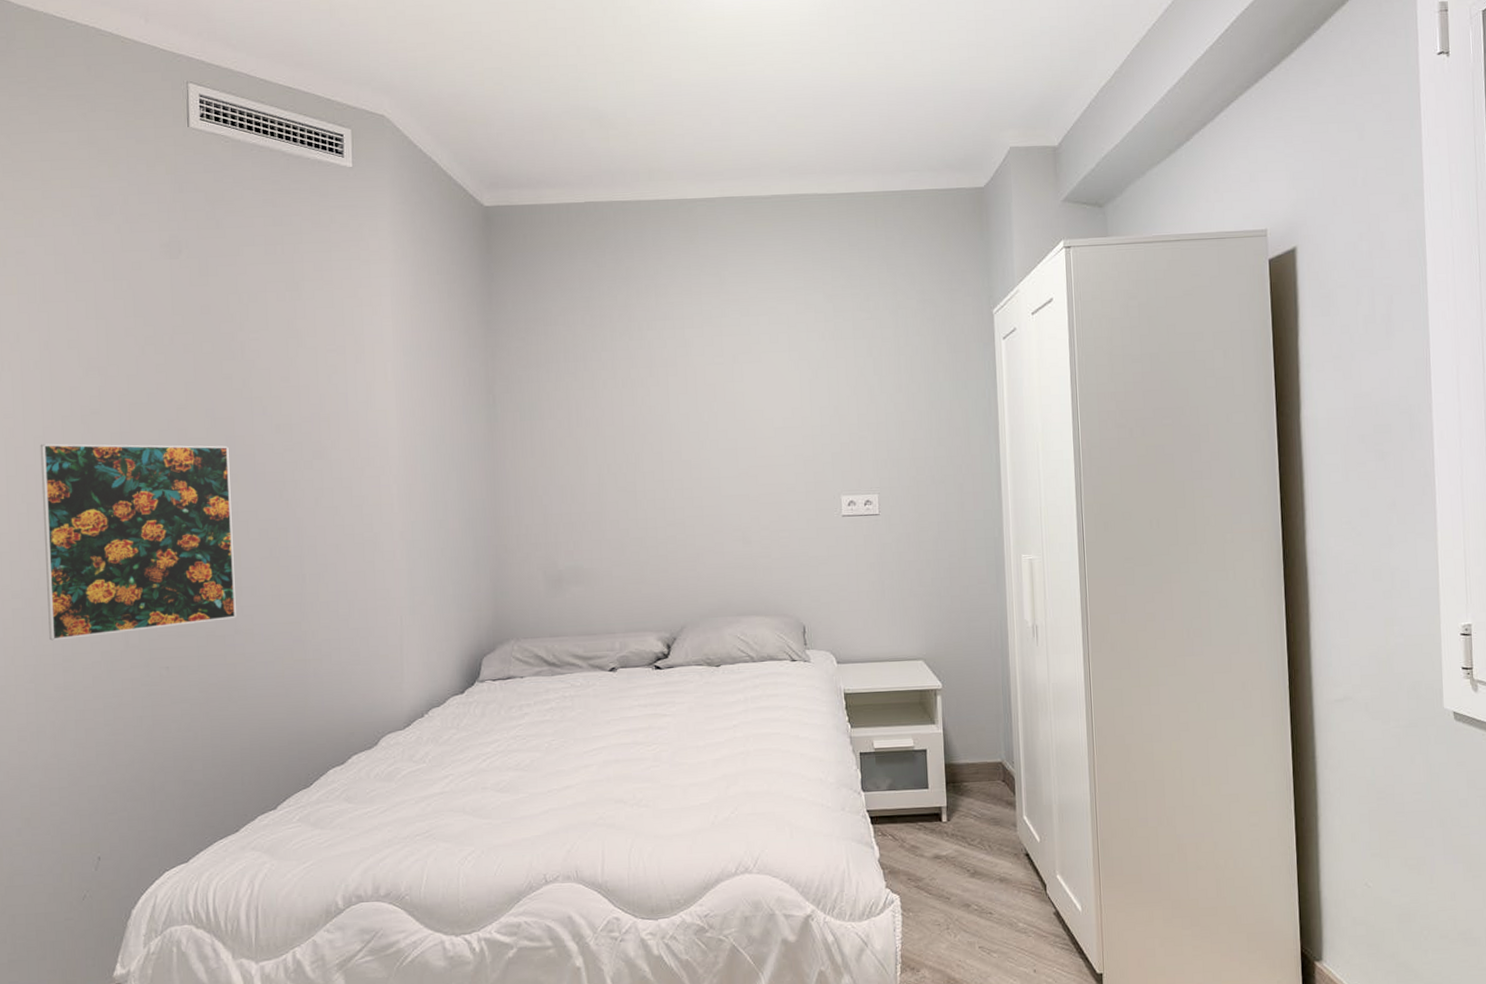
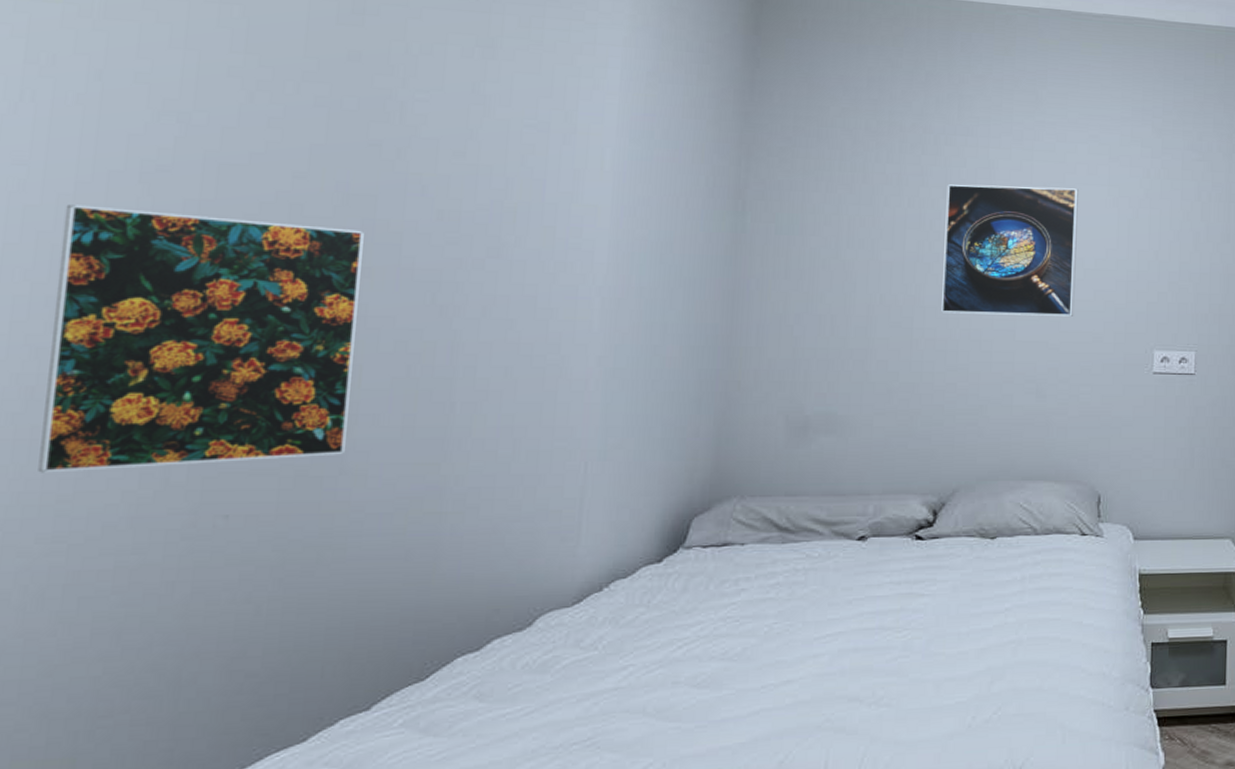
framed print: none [652,357,769,476] -> present [941,184,1078,316]

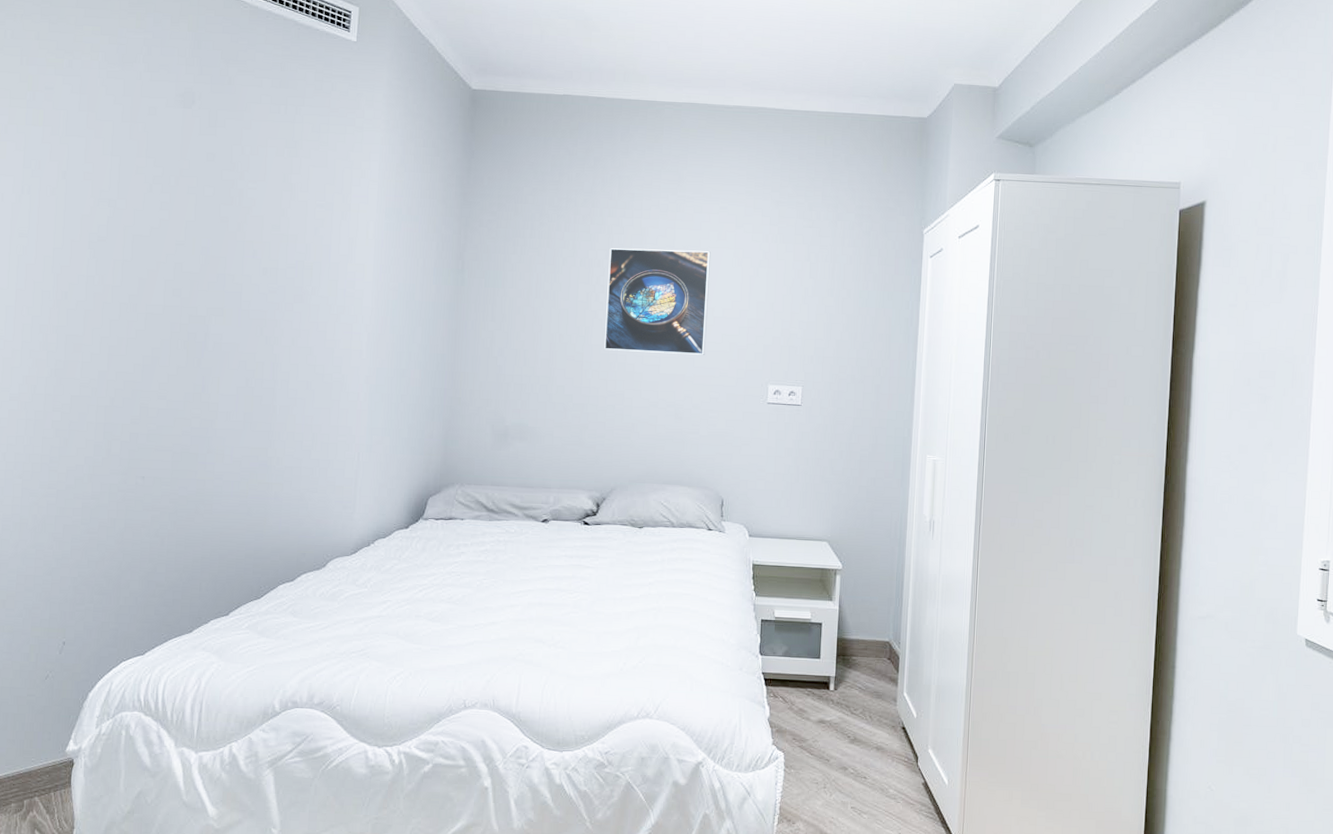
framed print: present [38,204,364,473] -> none [40,263,219,443]

